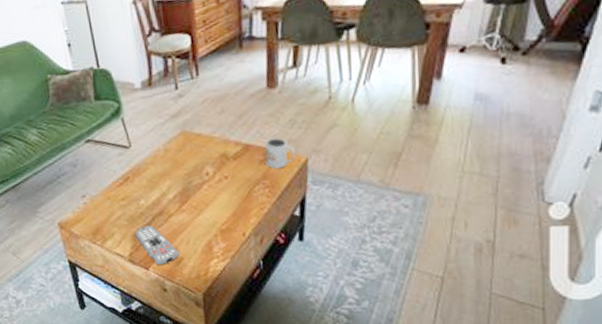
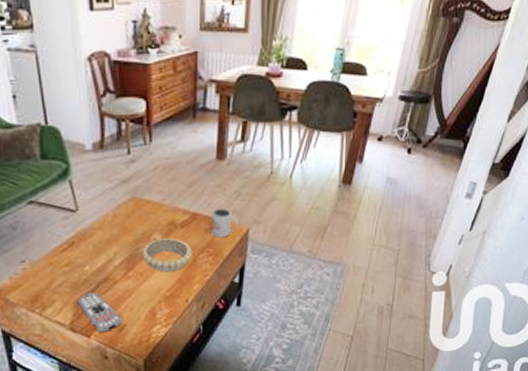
decorative bowl: none [194,170,247,206] -> present [141,237,192,273]

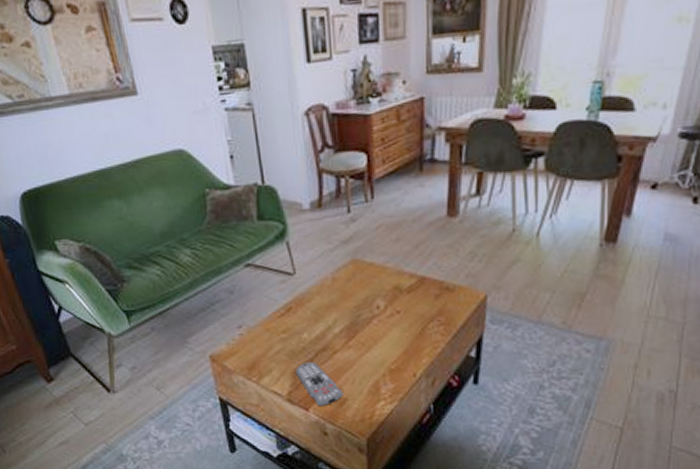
decorative bowl: present [141,237,192,273] -> none [363,304,420,343]
mug: present [210,208,239,238] -> none [441,271,475,305]

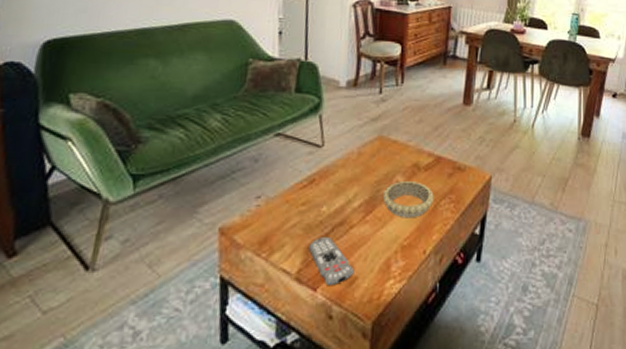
decorative bowl: none [363,304,420,343] -> present [382,180,434,219]

